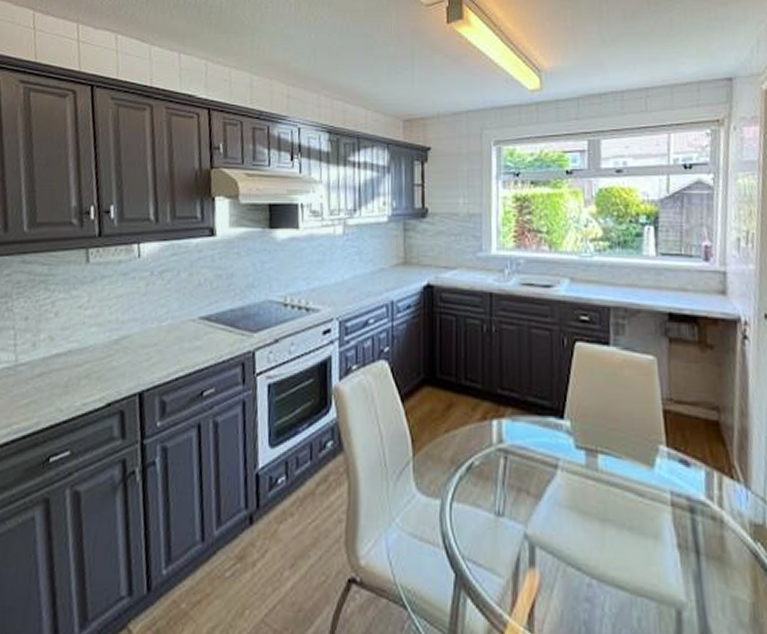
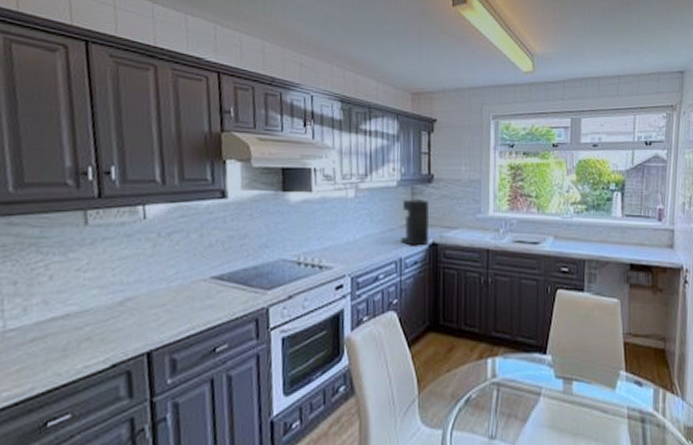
coffee maker: none [392,236,424,288] -> present [401,199,430,246]

